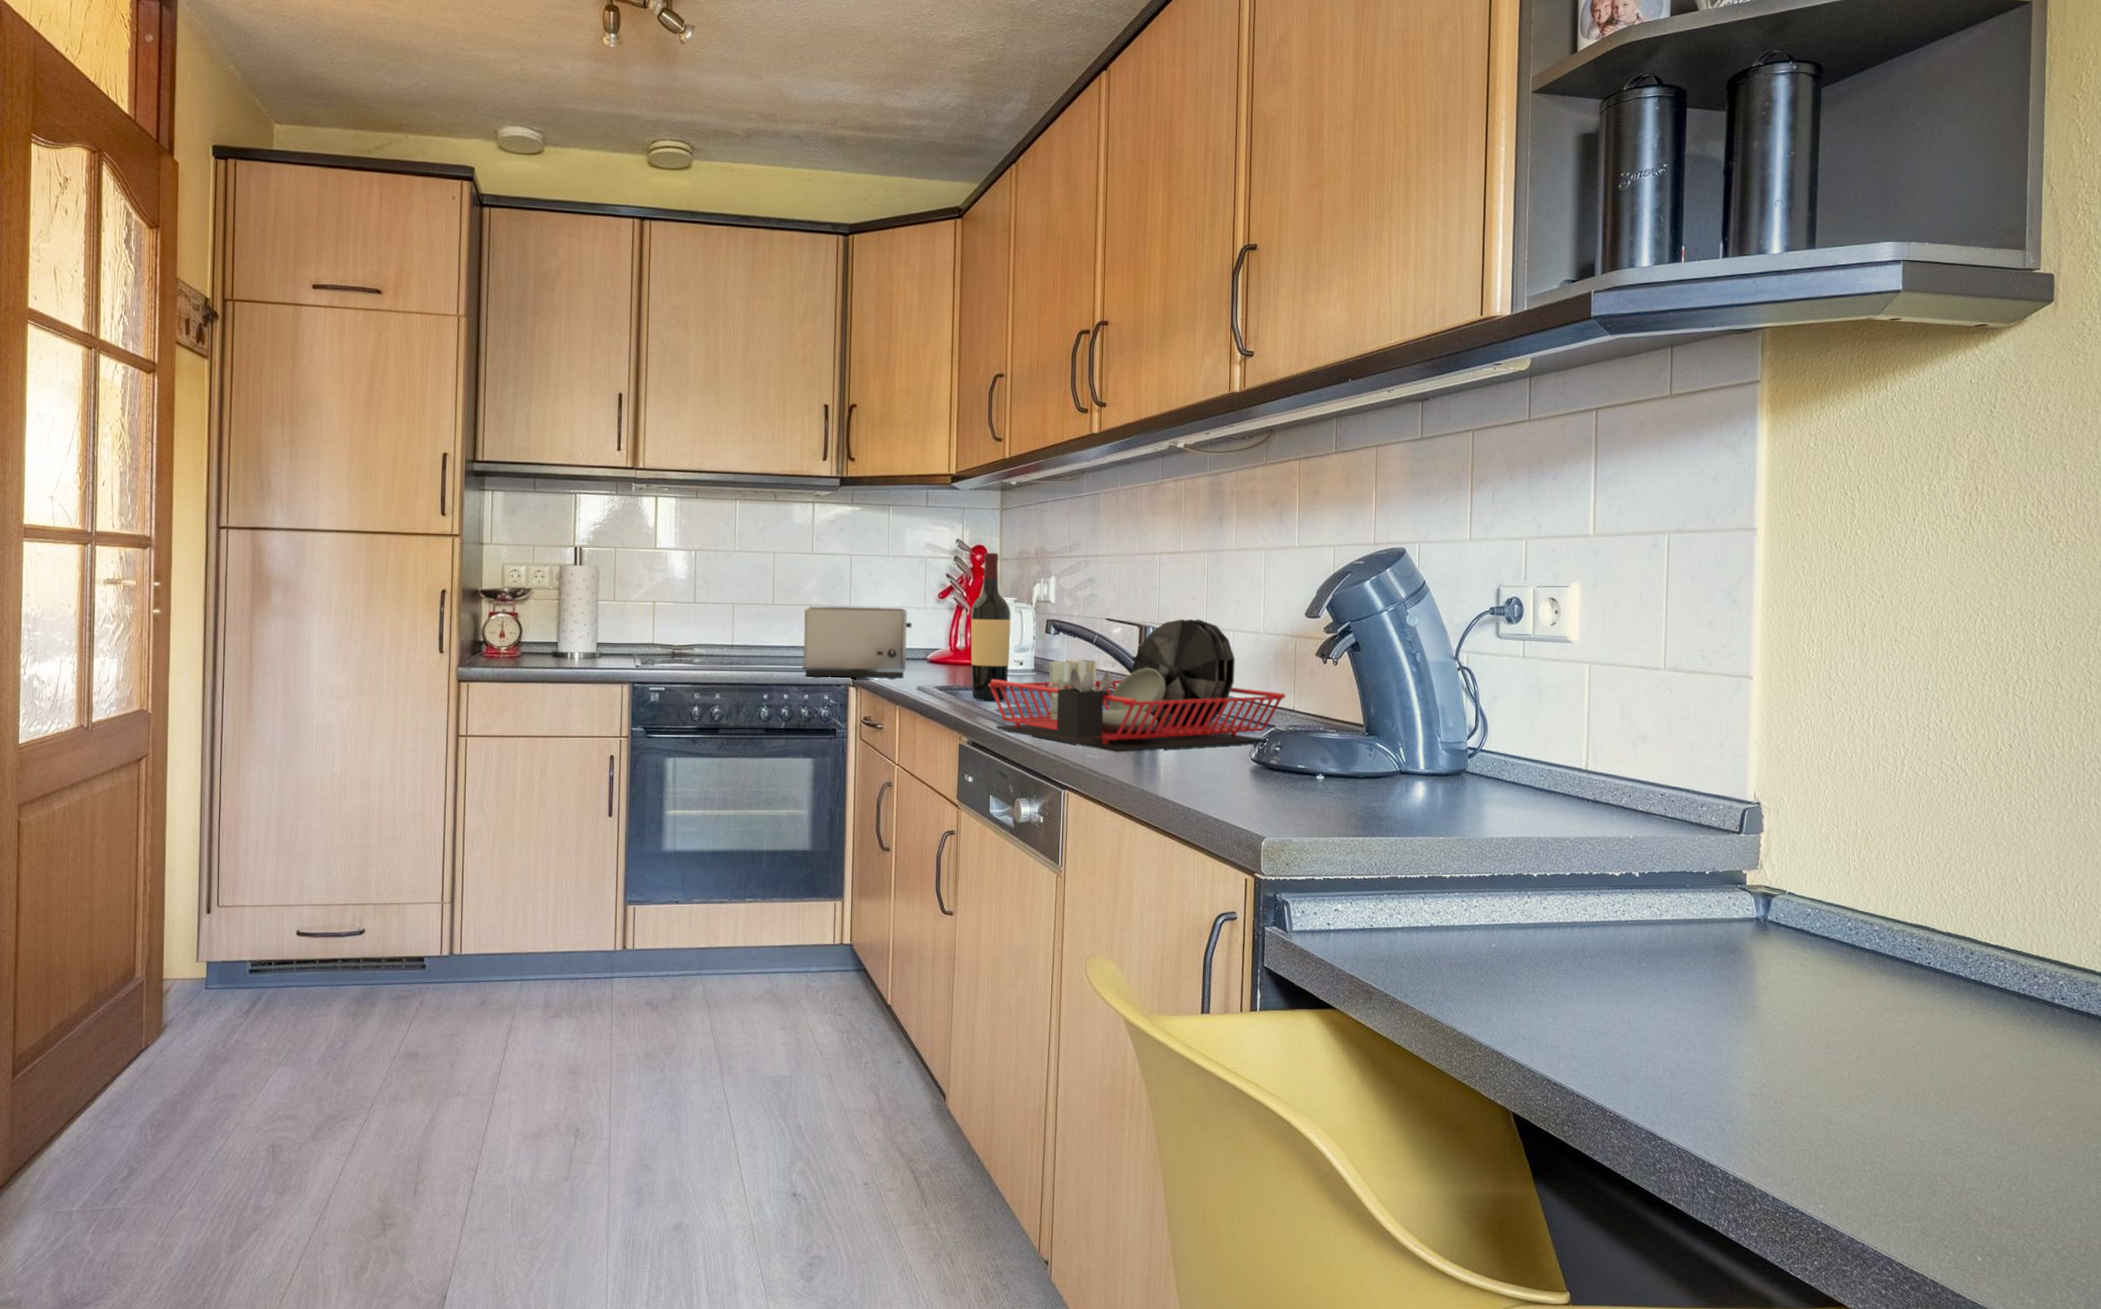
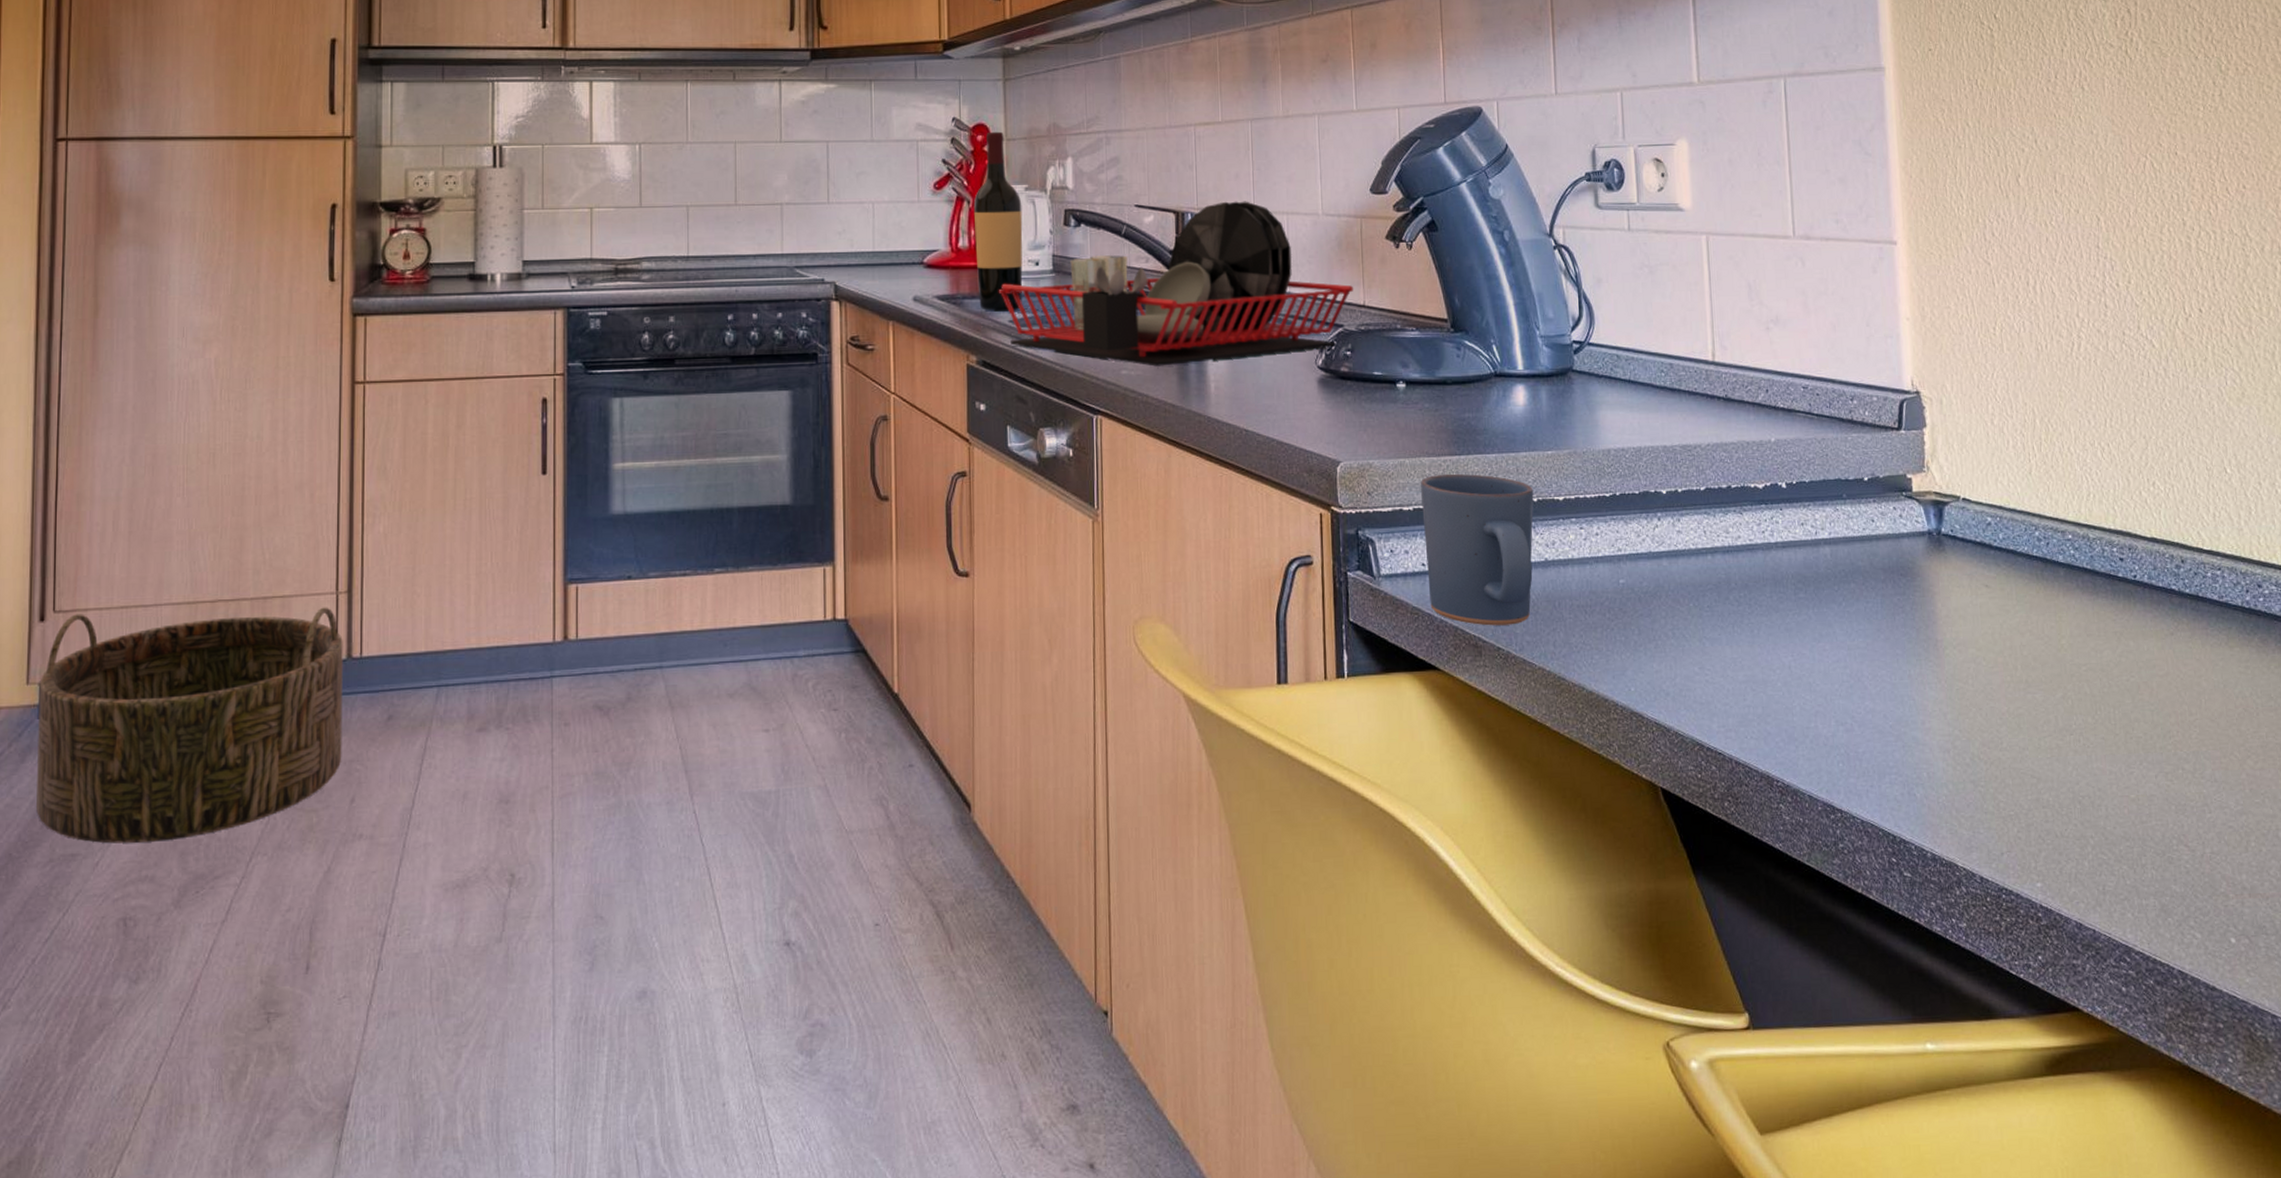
basket: none [204,909,447,1089] -> present [36,607,343,844]
toaster: present [802,606,912,680] -> none [773,202,904,292]
mug: none [1330,851,1425,976] -> present [1420,473,1534,626]

